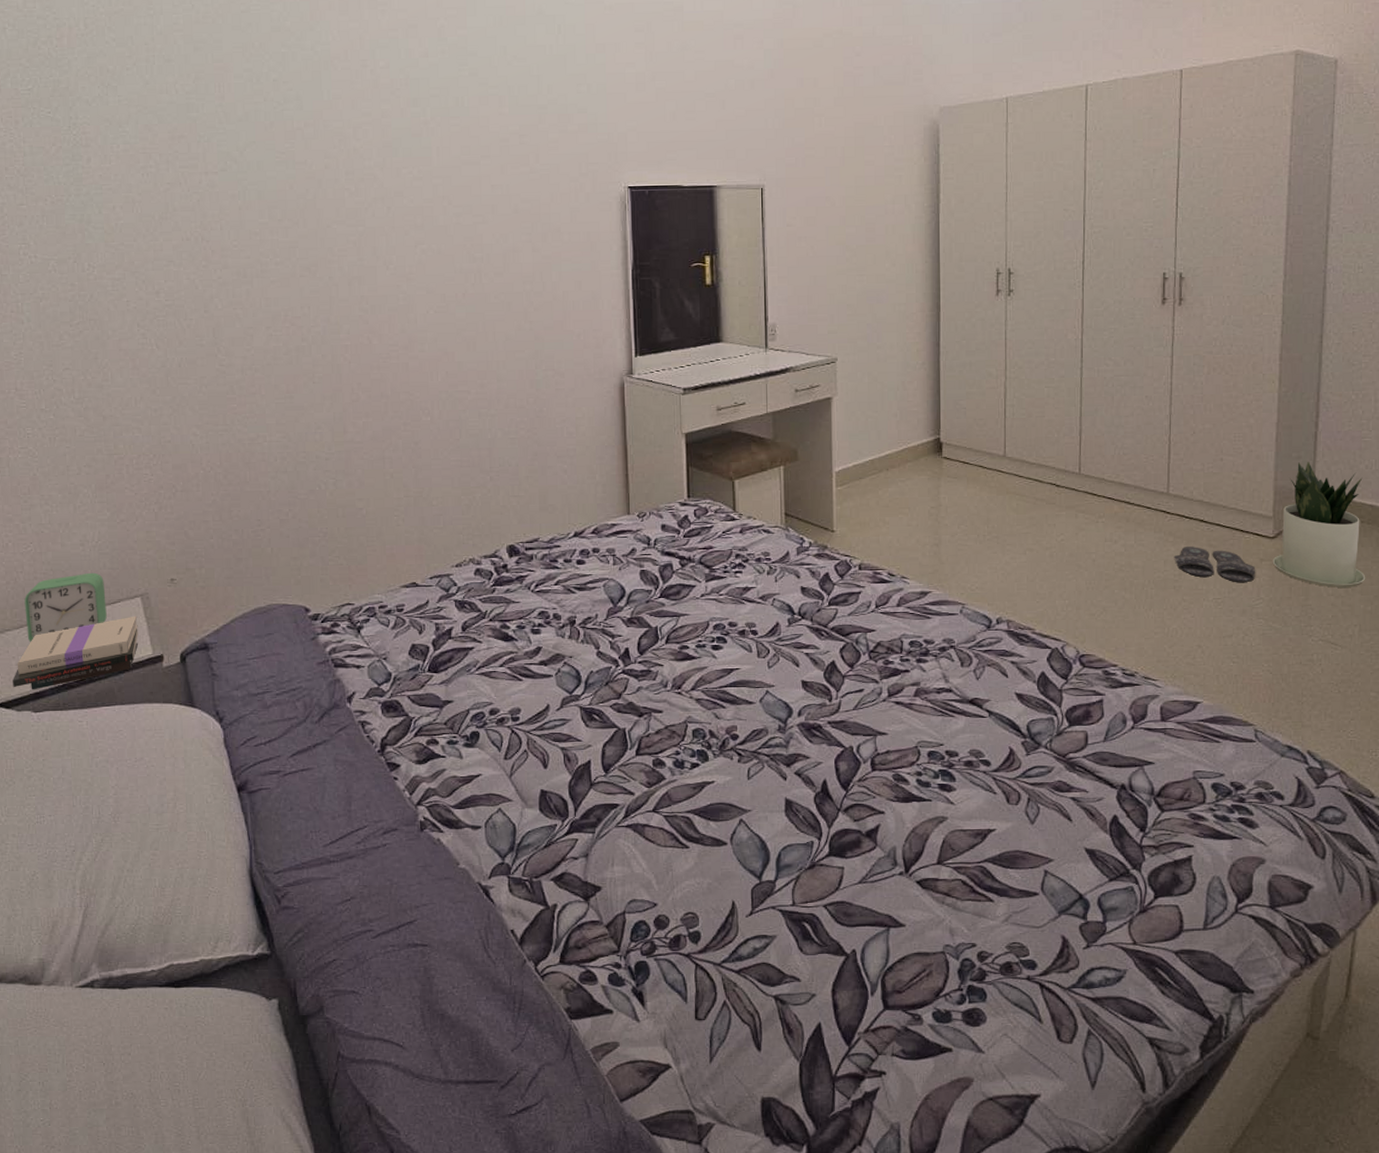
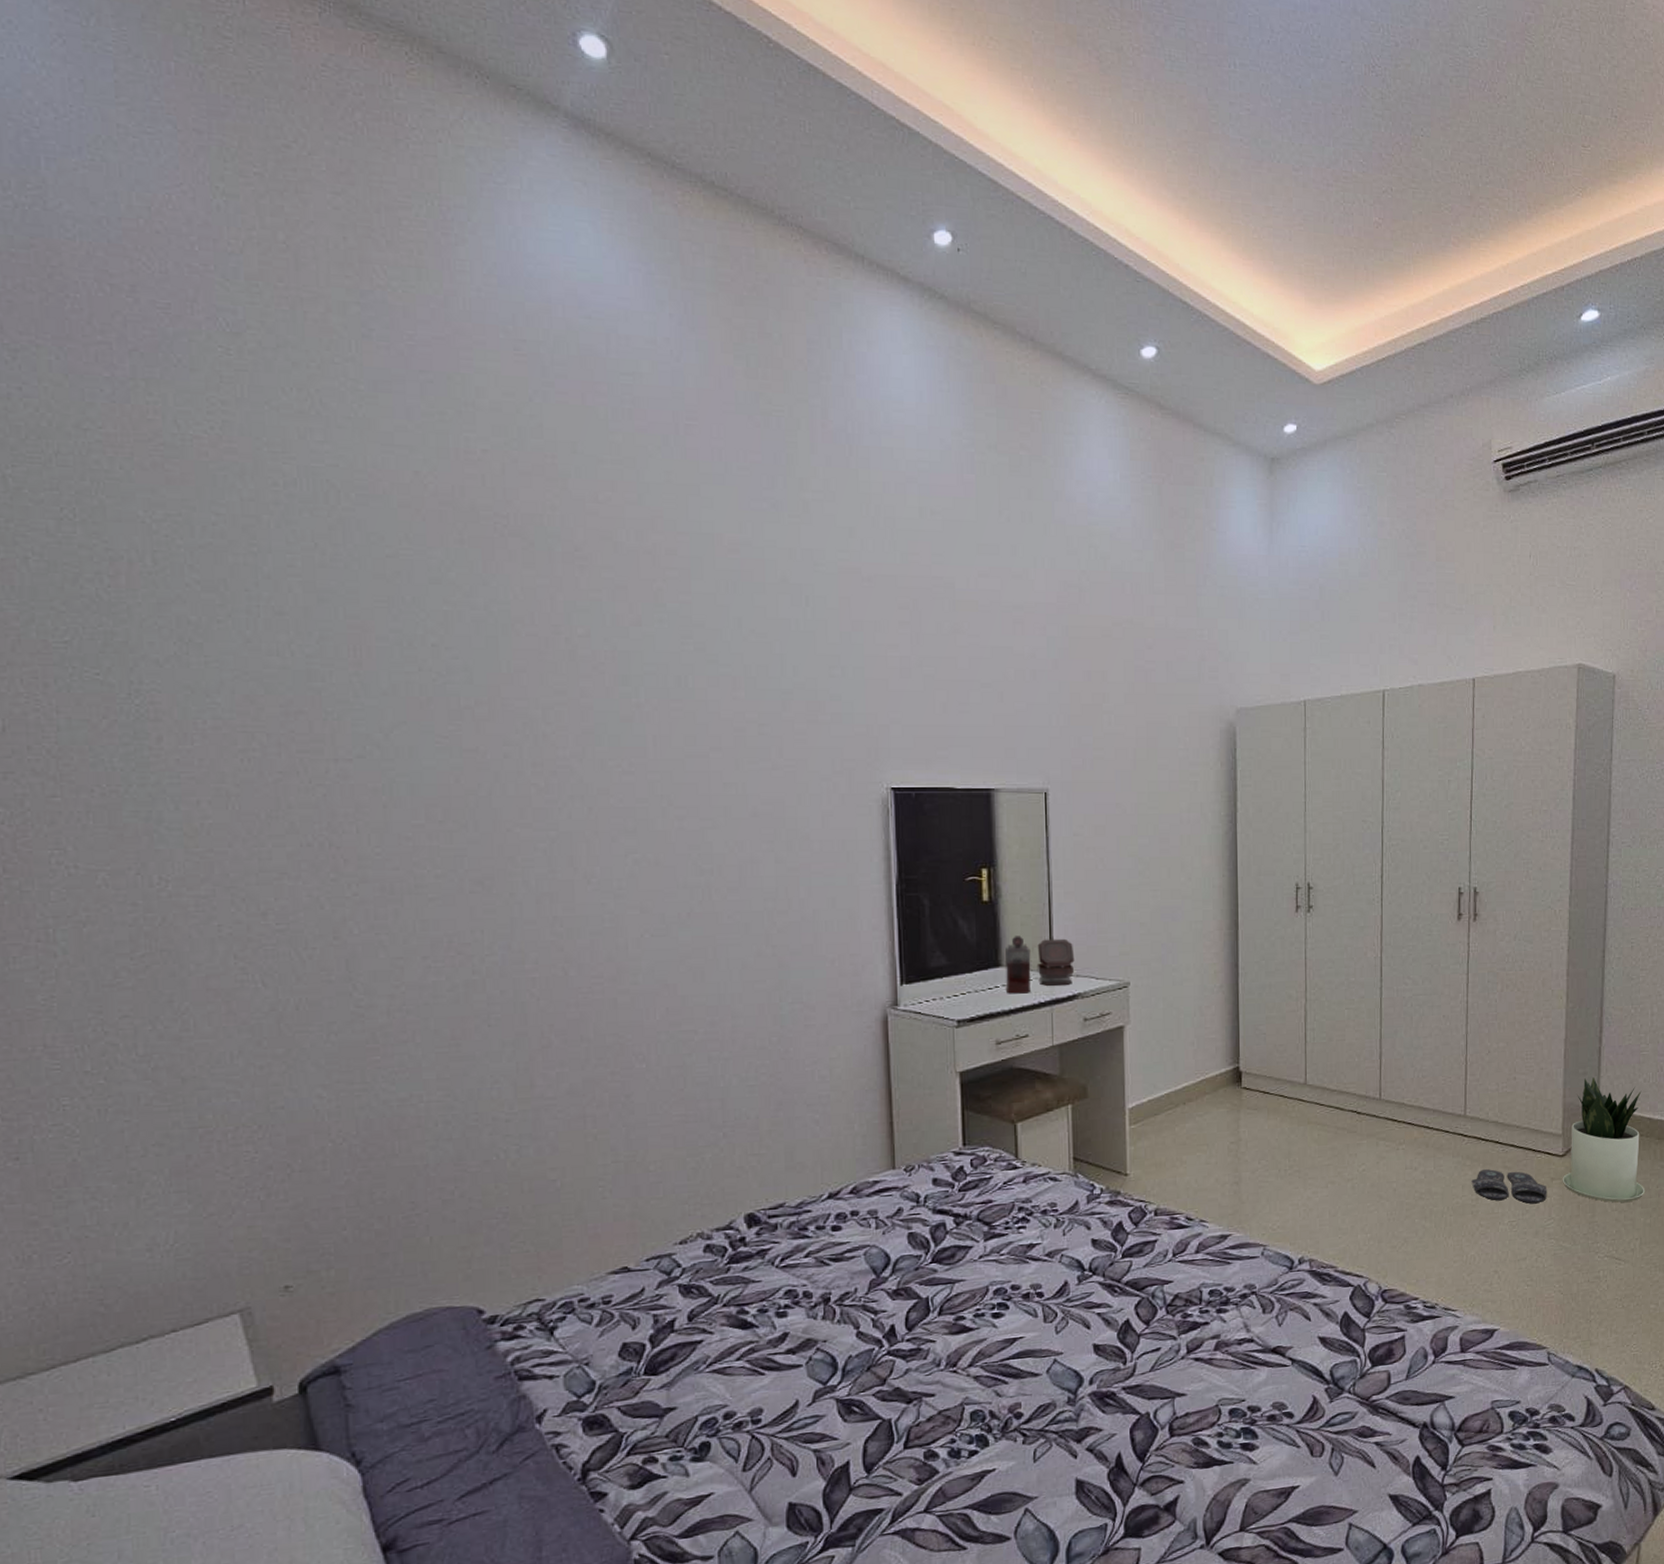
books: present [13,615,139,690] -> none [39,1338,236,1452]
alarm clock: present [24,572,107,642] -> none [58,1285,188,1387]
perfume bottle: none [725,315,748,366] -> present [1004,936,1031,994]
jewelry box: none [753,318,787,360] -> present [1036,938,1075,986]

